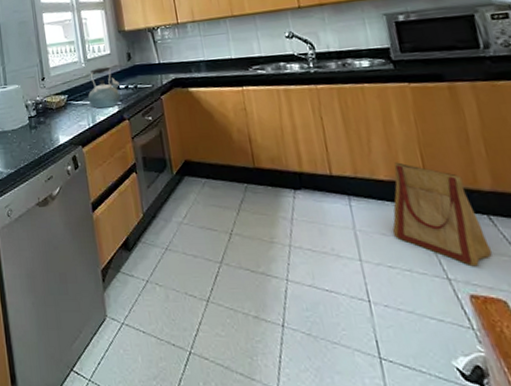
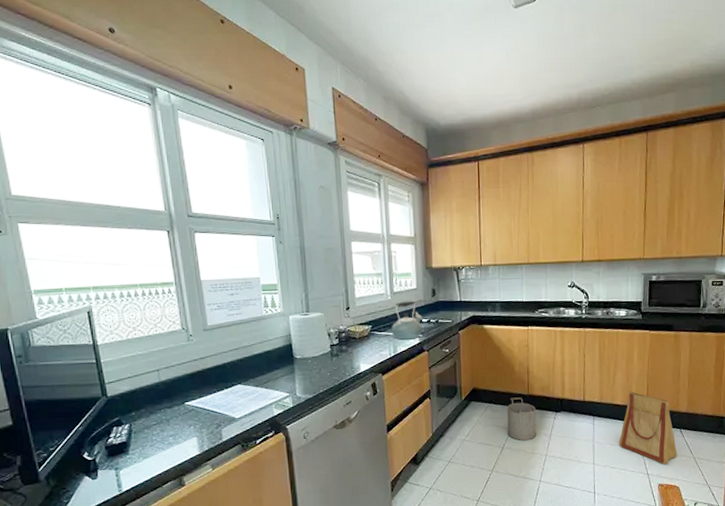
bucket: none [229,171,273,226] -> present [506,397,537,441]

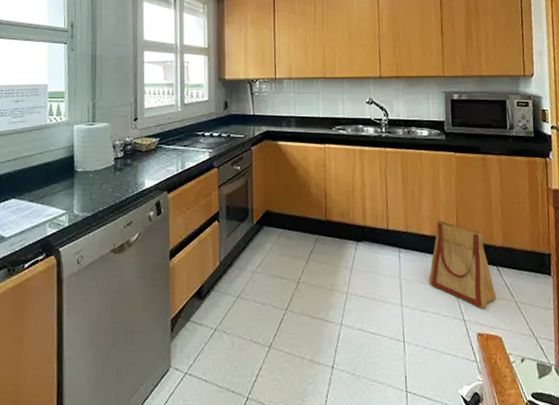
kettle: present [391,301,423,340] -> none [180,113,214,155]
bucket: present [506,397,537,441] -> none [302,223,336,275]

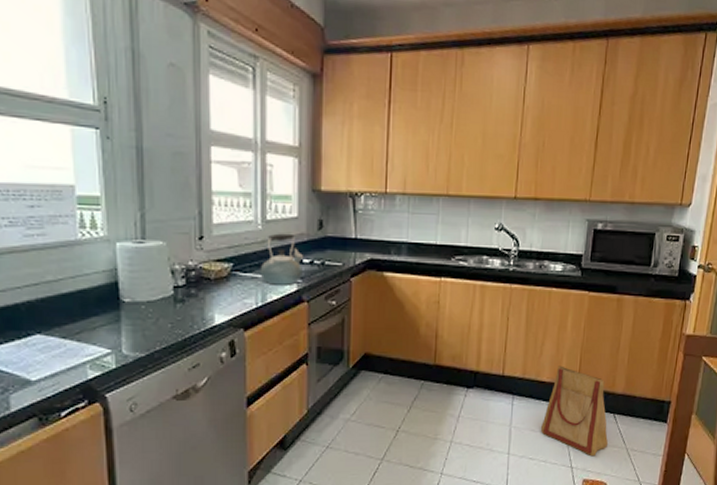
kettle: none [180,113,214,155] -> present [260,233,304,285]

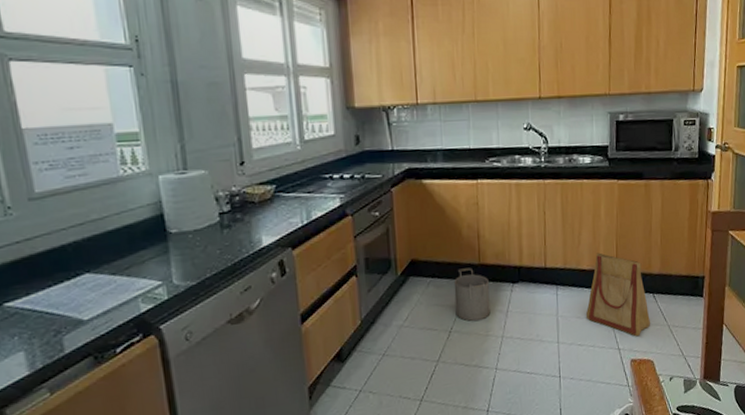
kettle: present [260,233,304,285] -> none [302,151,345,203]
bucket: none [405,367,443,423] -> present [453,267,491,322]

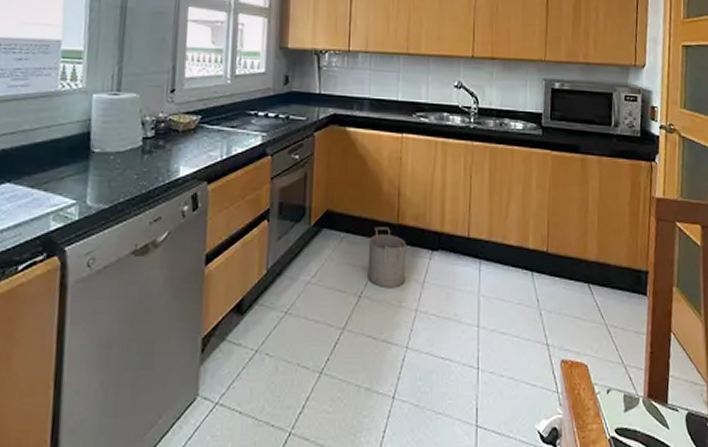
shopping bag: present [586,252,650,337] -> none [512,228,585,333]

